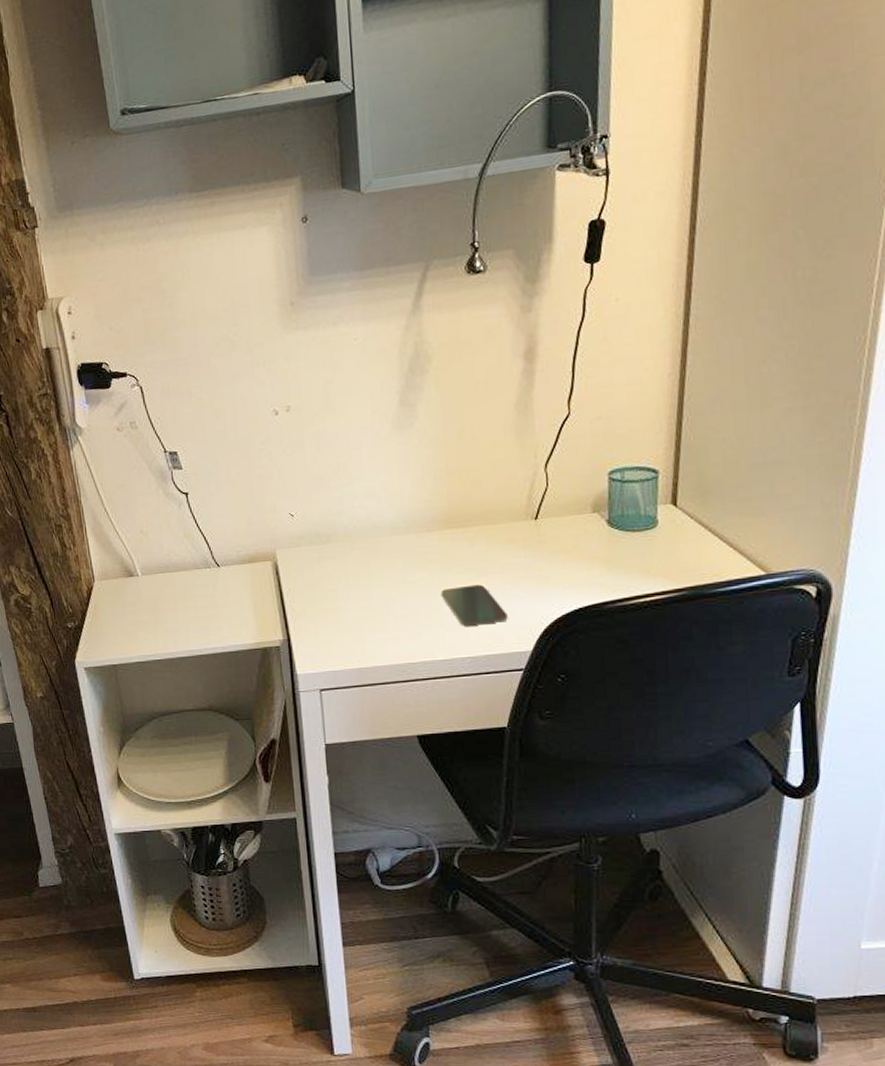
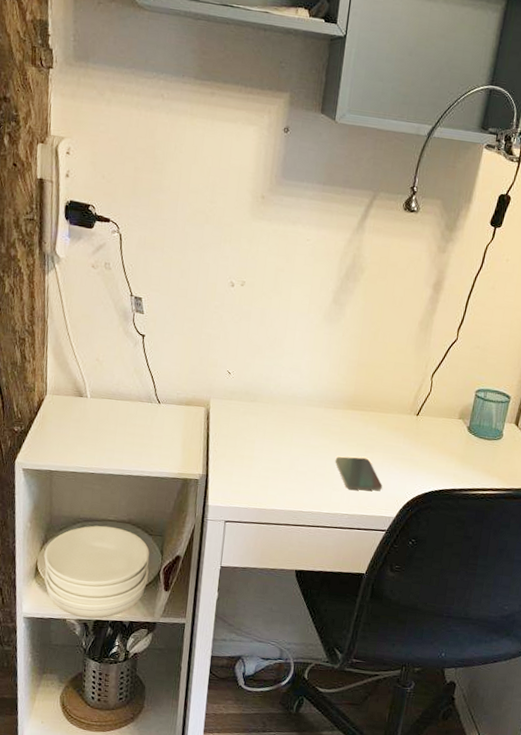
bowl: none [123,717,244,826] -> present [43,525,150,619]

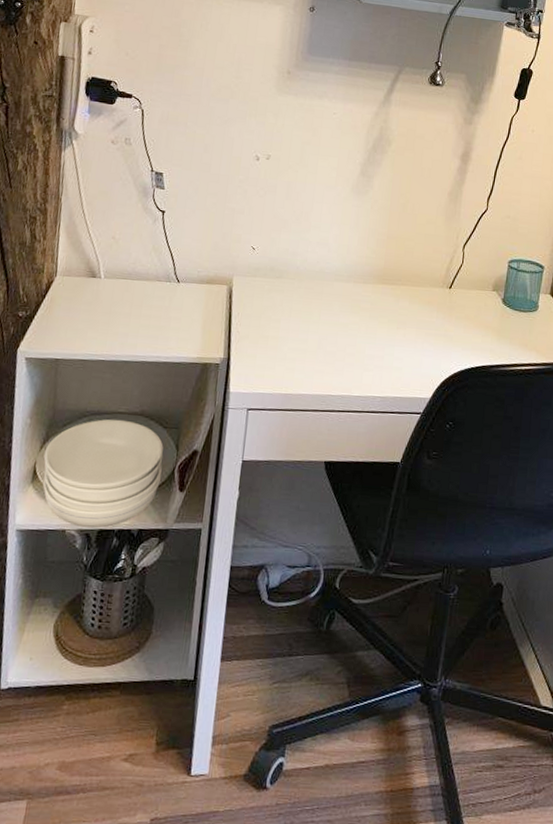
smartphone: present [335,456,382,491] -> none [365,334,416,370]

